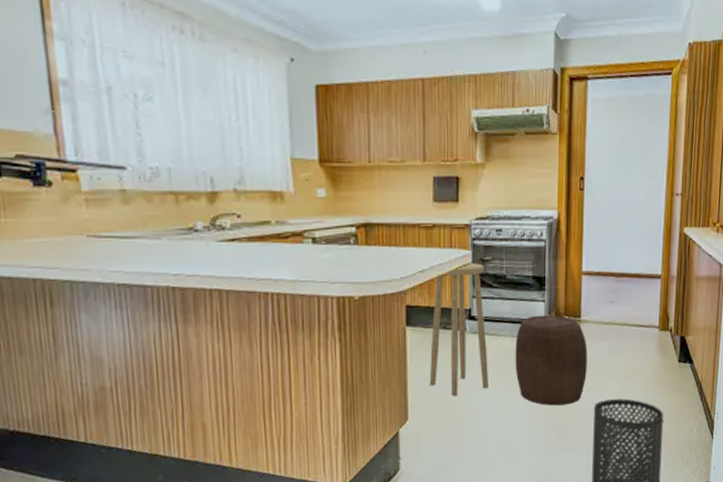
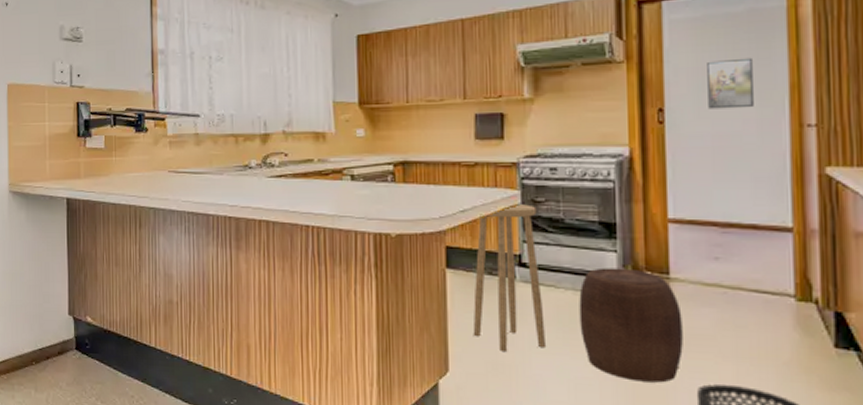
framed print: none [615,136,646,179] -> present [707,57,754,109]

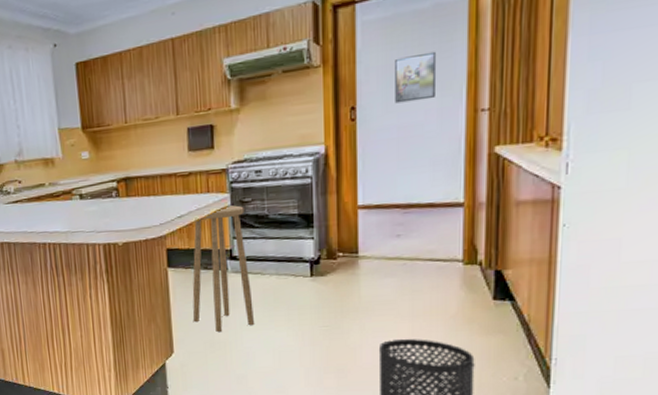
stool: present [579,267,683,383] -> none [282,252,368,344]

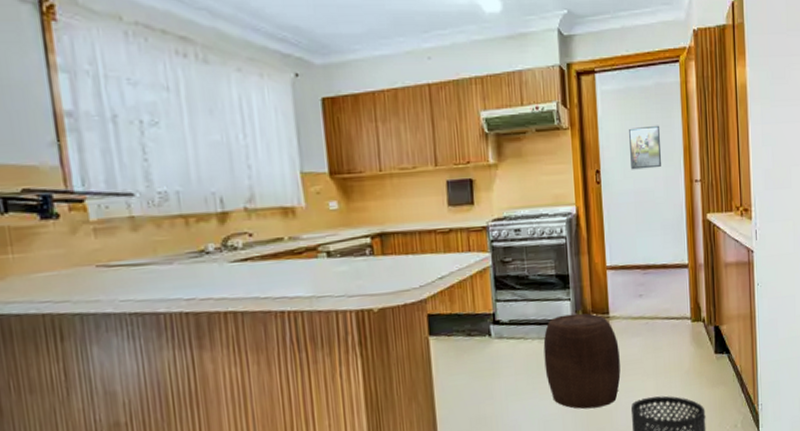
stool: present [192,205,254,332] -> none [455,265,519,406]
stool: none [282,252,368,344] -> present [543,313,621,409]

